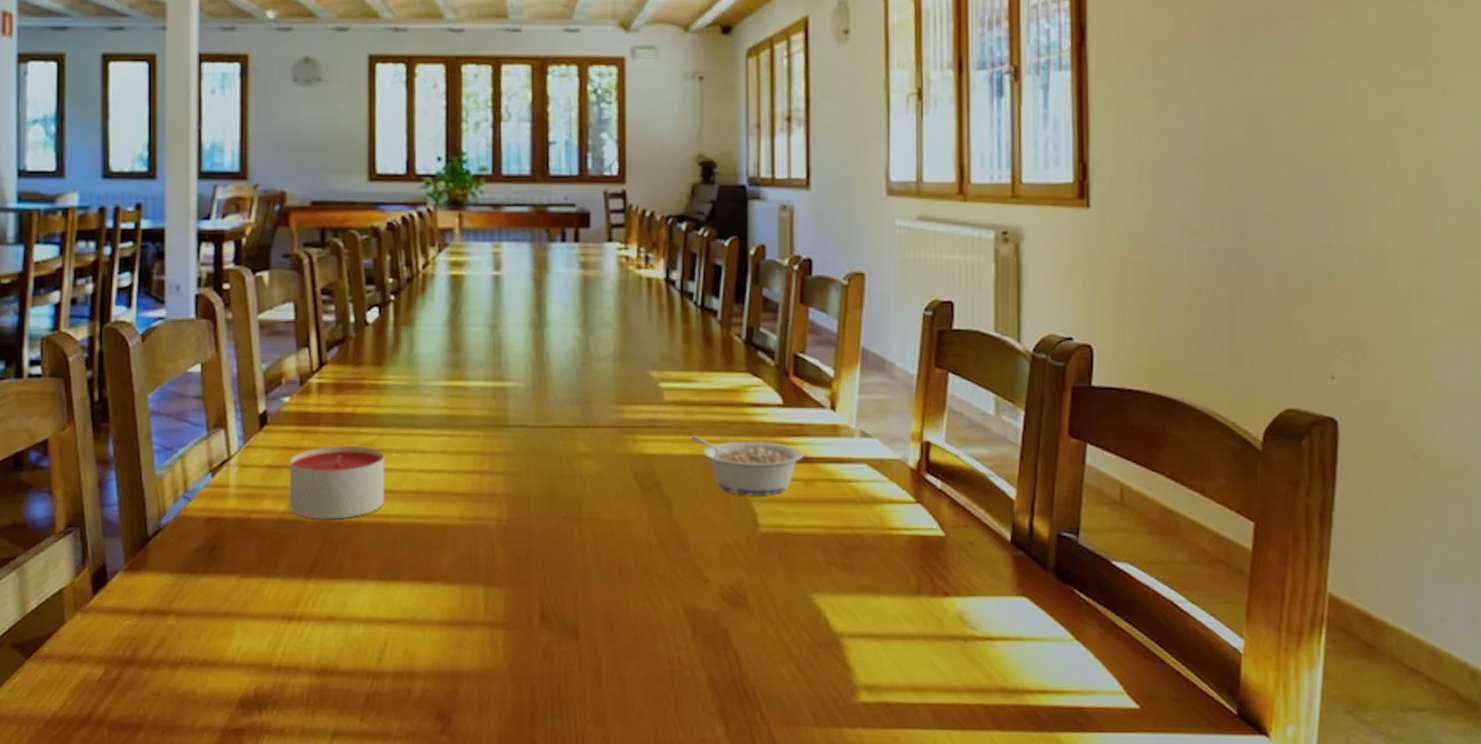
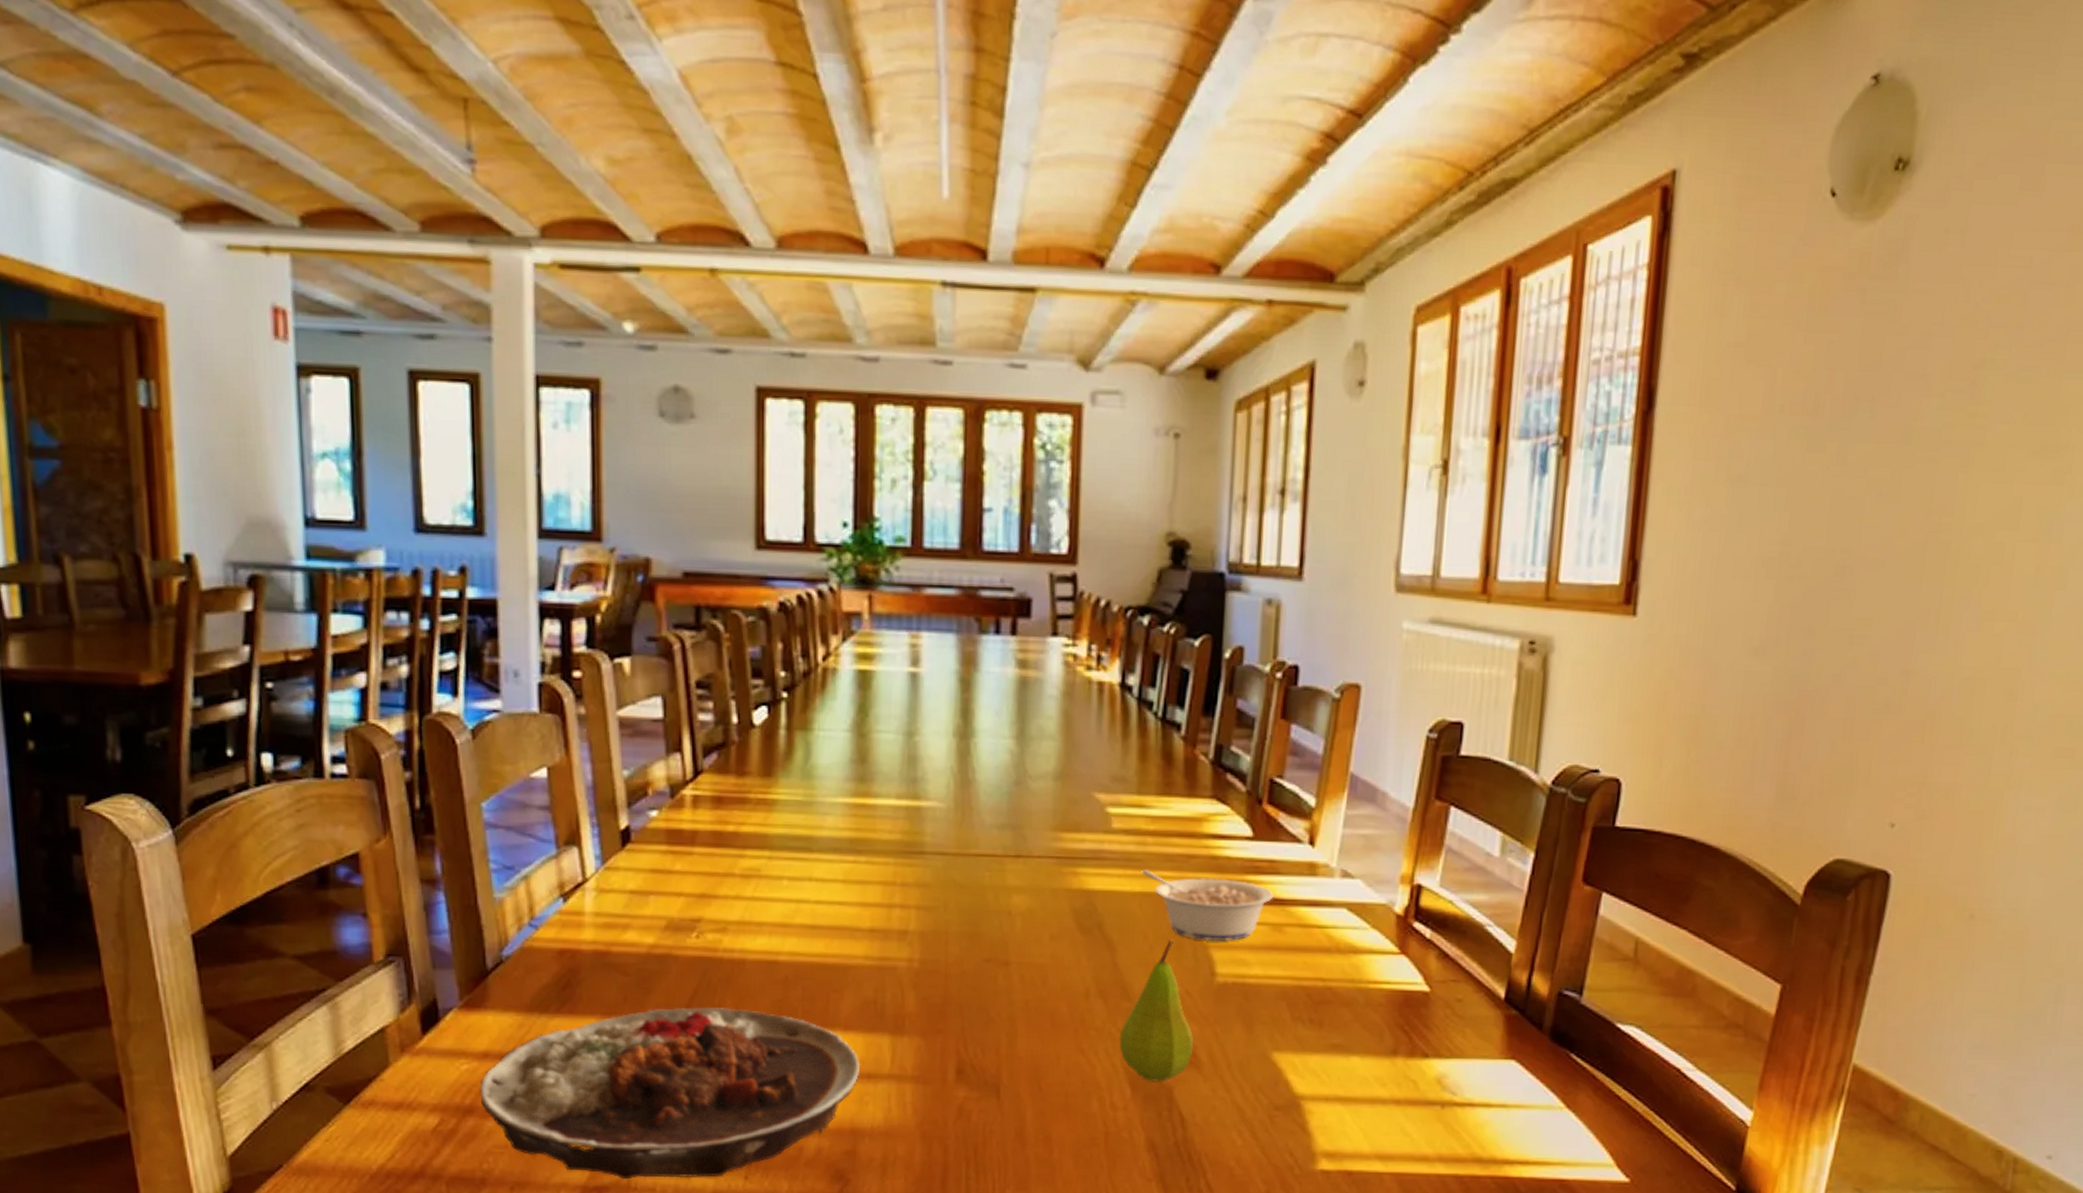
plate: none [137,565,459,722] -> present [478,1007,861,1180]
candle: present [289,445,385,519] -> none [658,869,774,955]
fruit: none [679,495,743,623] -> present [1119,939,1193,1082]

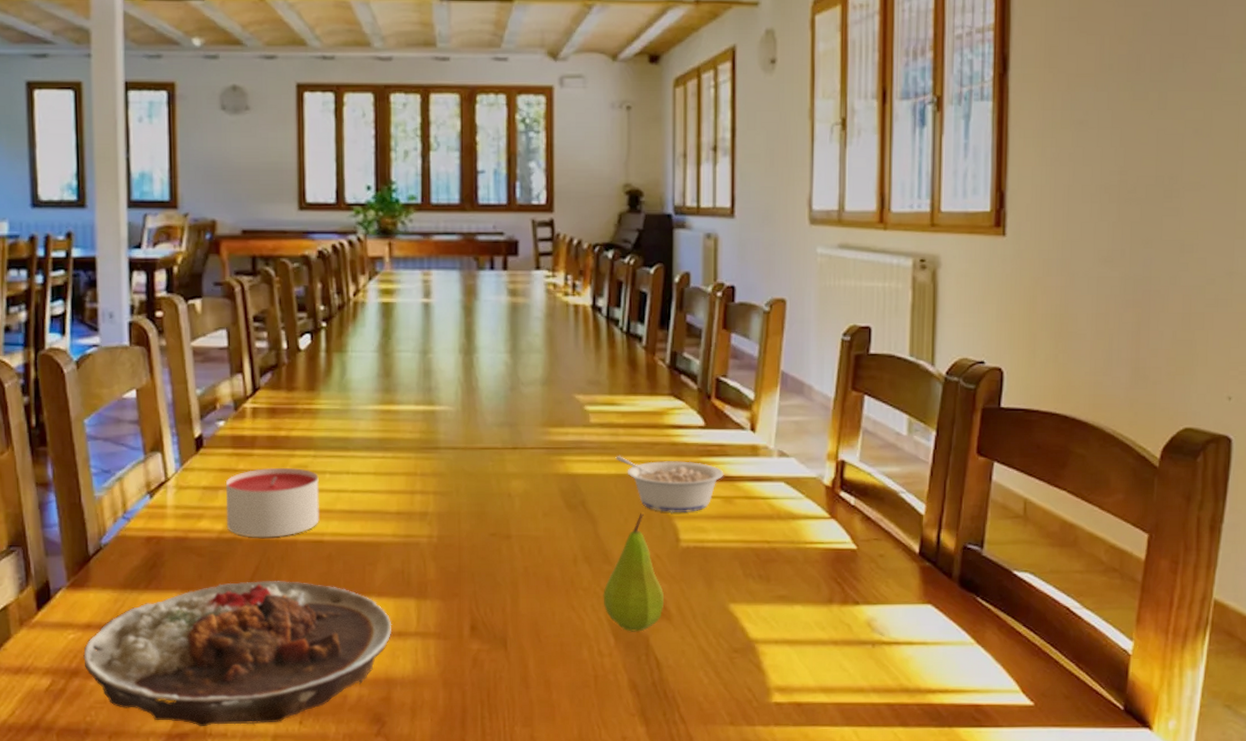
candle: none [658,869,774,955] -> present [225,467,319,538]

